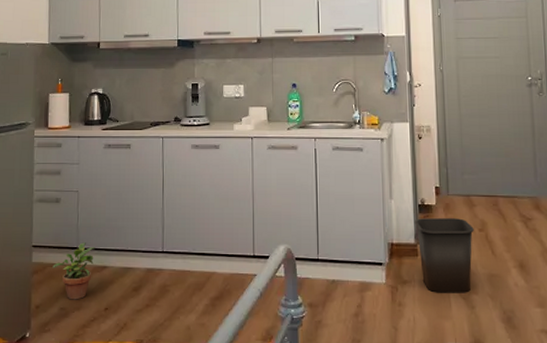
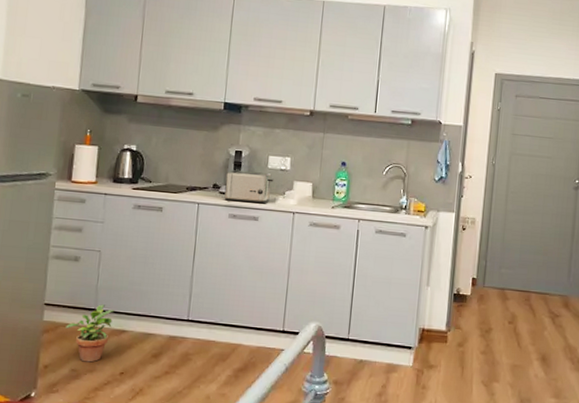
toaster: none [185,102,230,133] -> present [224,170,274,205]
waste bin: present [414,218,474,293] -> none [447,307,504,381]

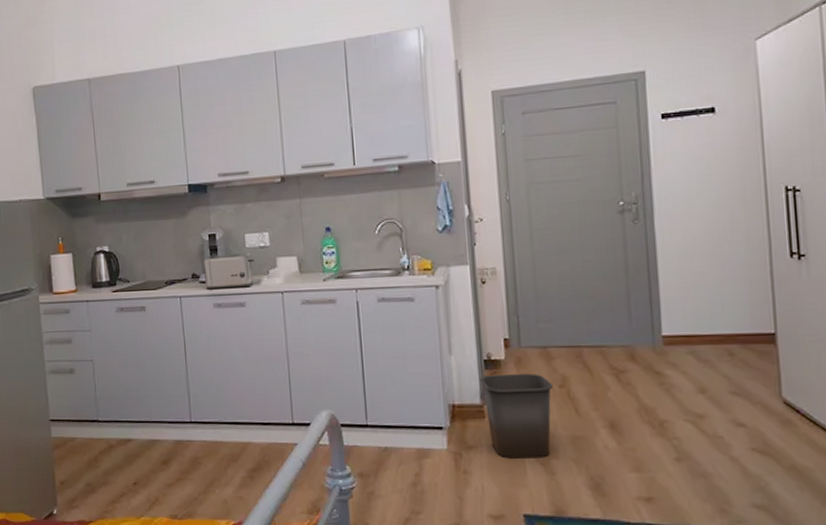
potted plant: present [66,304,115,363] -> none [73,414,117,475]
waste bin: none [447,307,504,381] -> present [479,374,553,459]

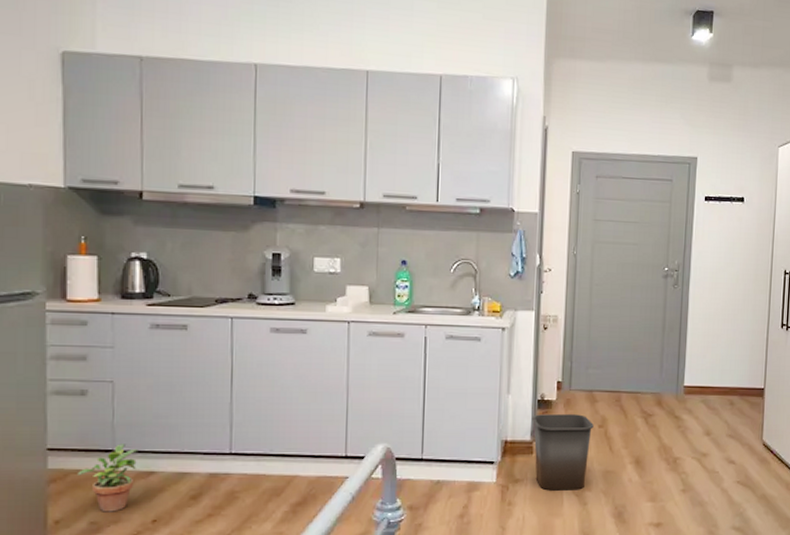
potted plant: none [73,414,117,475] -> present [77,444,139,512]
toaster: present [203,253,255,291] -> none [263,276,322,315]

